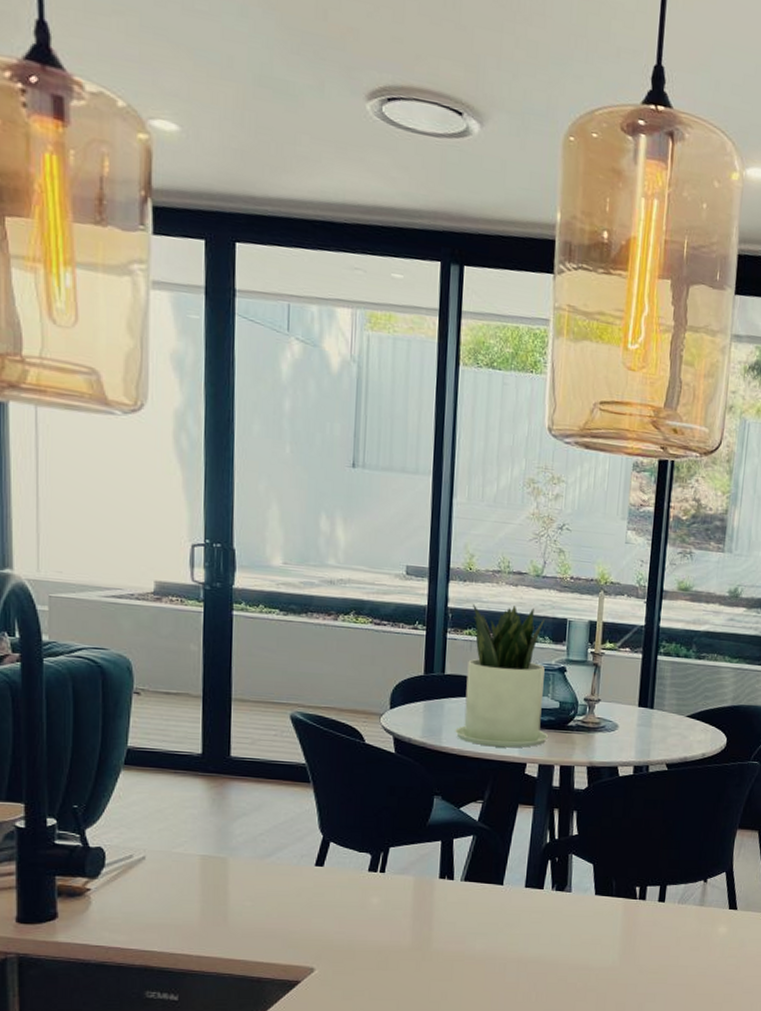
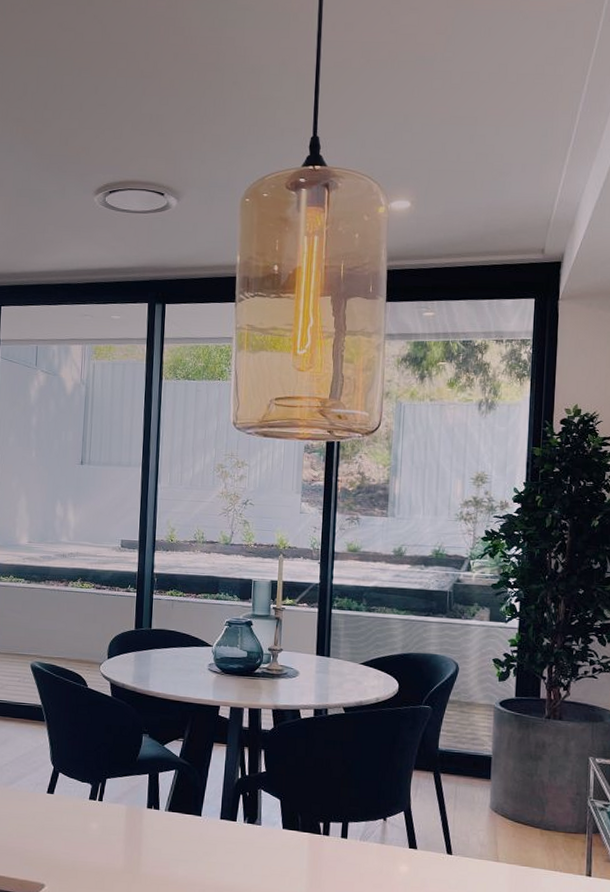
planter: present [455,603,549,748] -> none [160,569,239,693]

